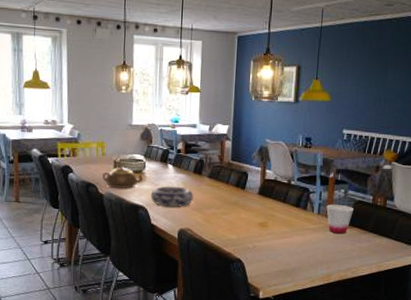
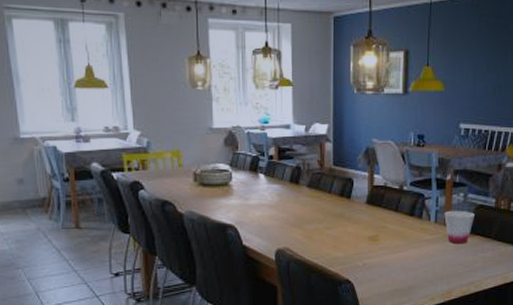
teapot: present [103,166,144,188] -> none [181,179,231,205]
decorative bowl: present [151,185,194,208] -> none [241,199,292,225]

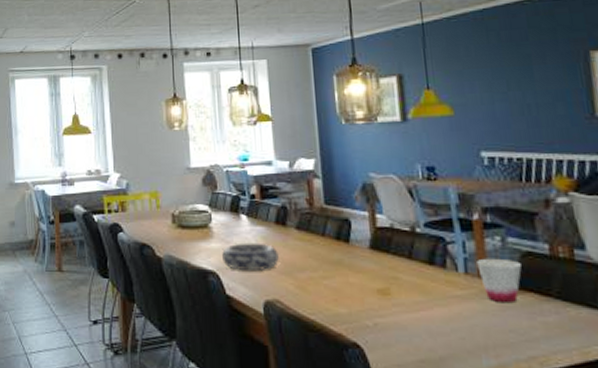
decorative bowl: none [241,199,292,225] -> present [222,243,280,272]

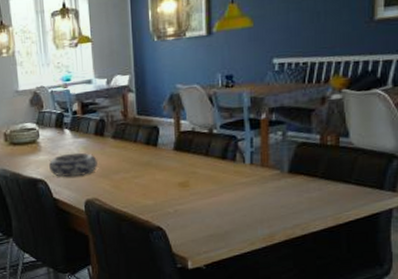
cup: present [476,258,522,304] -> none [261,149,296,186]

